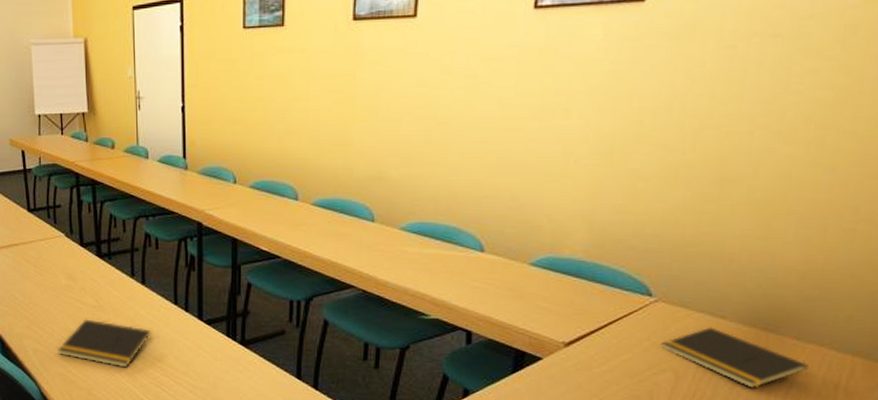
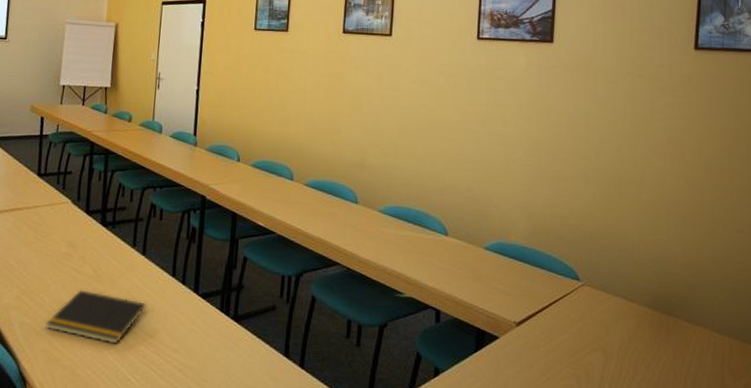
notepad: present [661,327,809,388] -> none [591,310,700,367]

